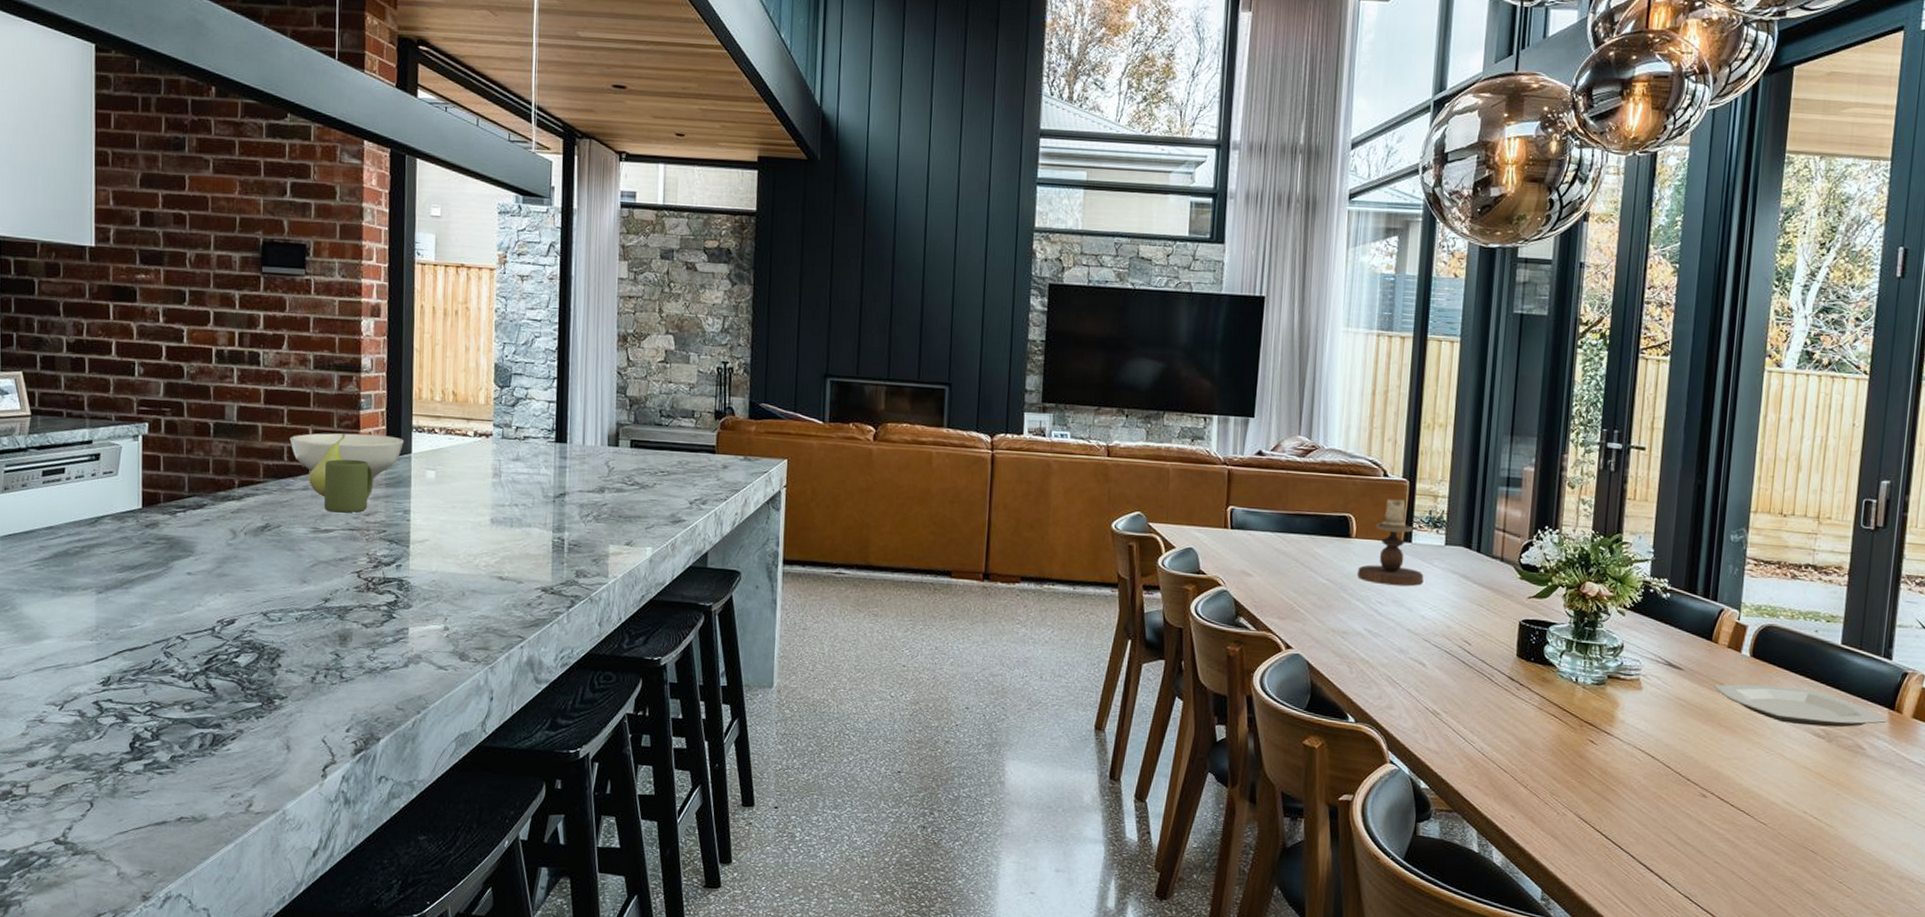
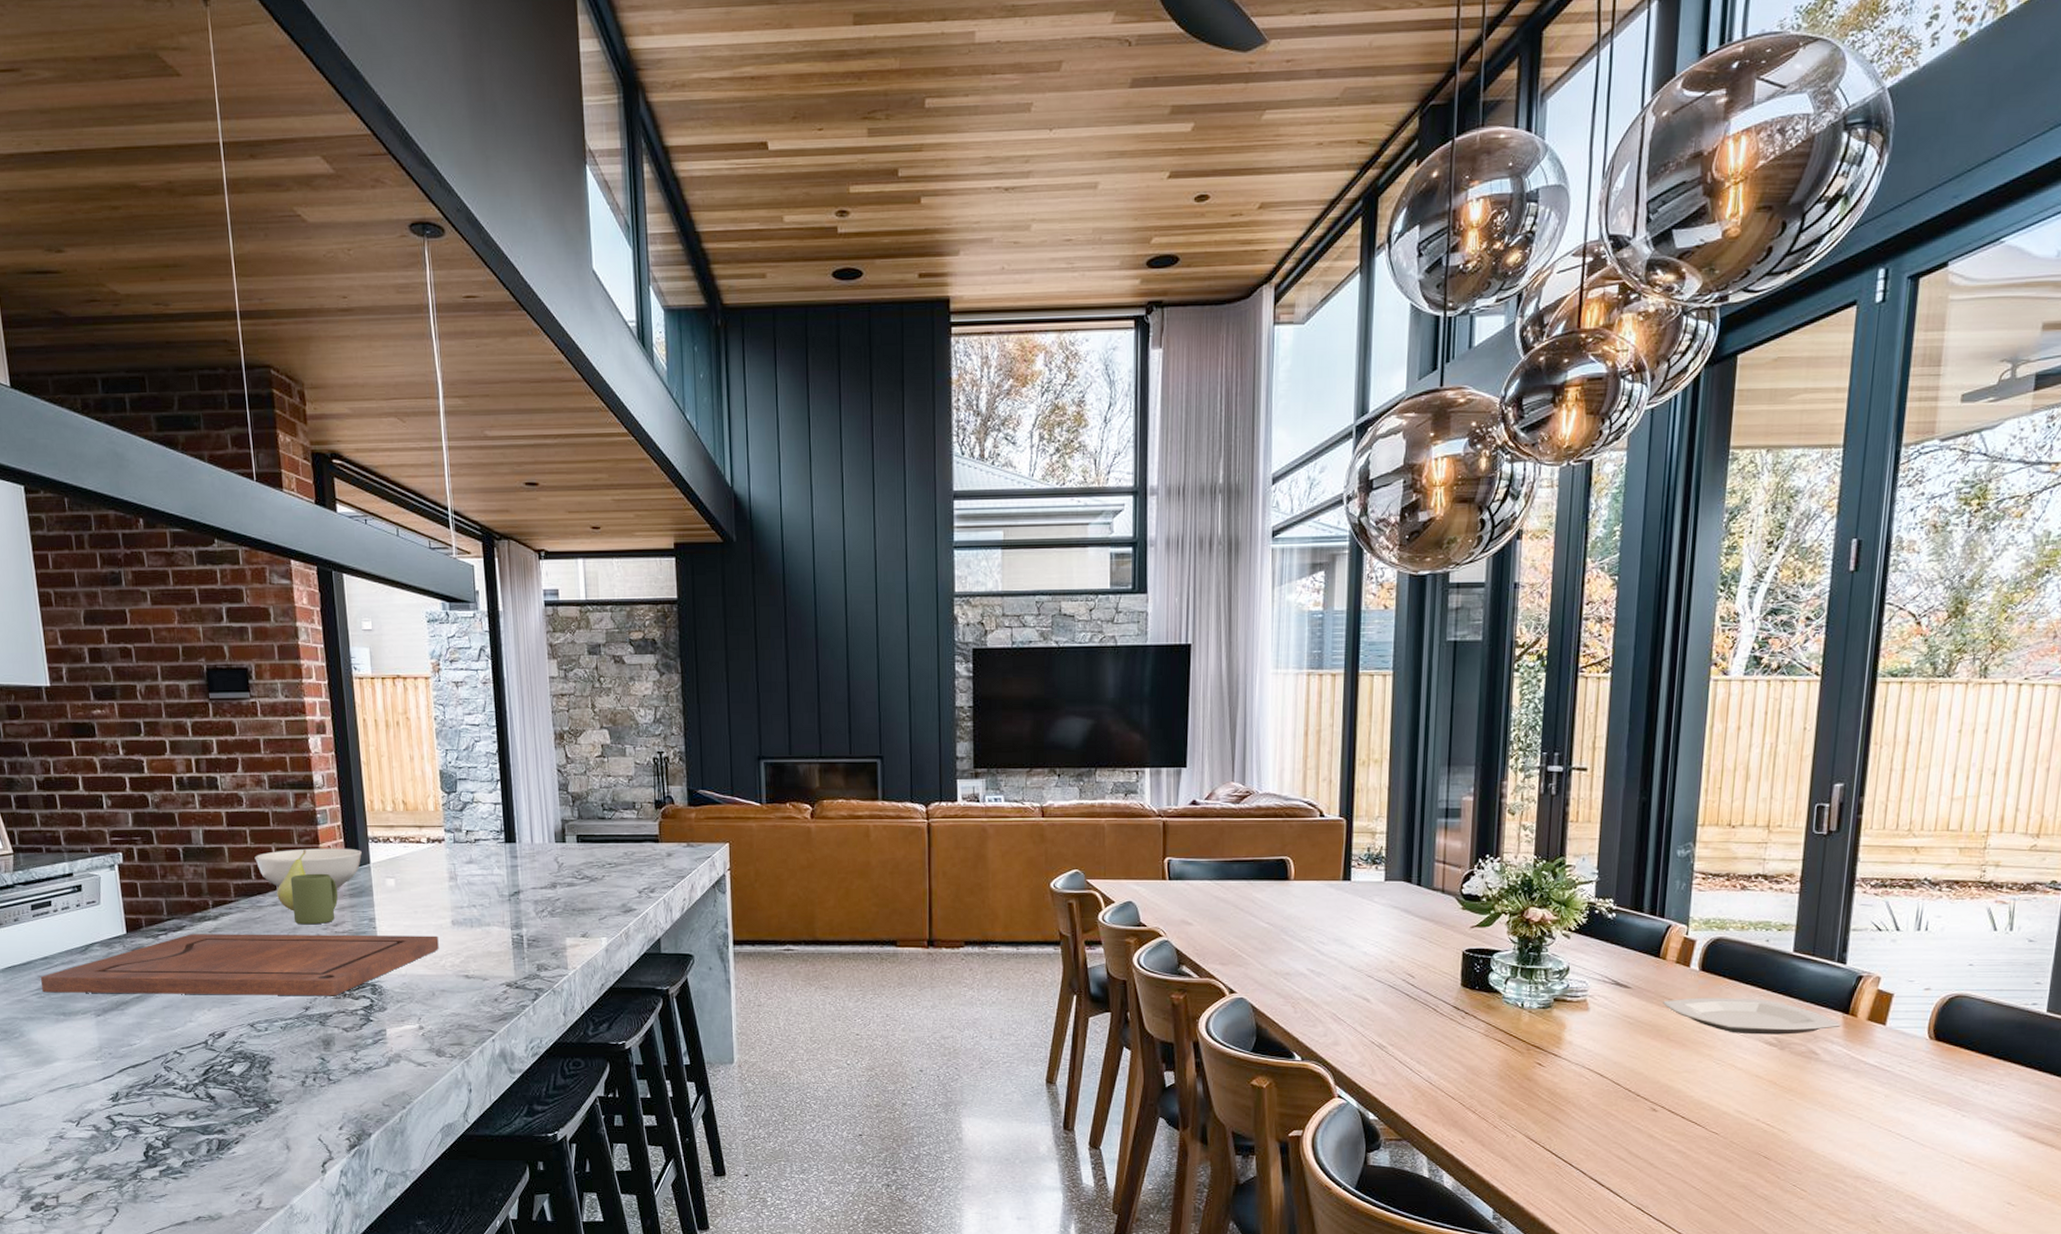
cutting board: none [41,513,475,589] -> present [40,934,439,996]
candlestick: present [1357,499,1424,587] -> none [1298,839,1365,925]

